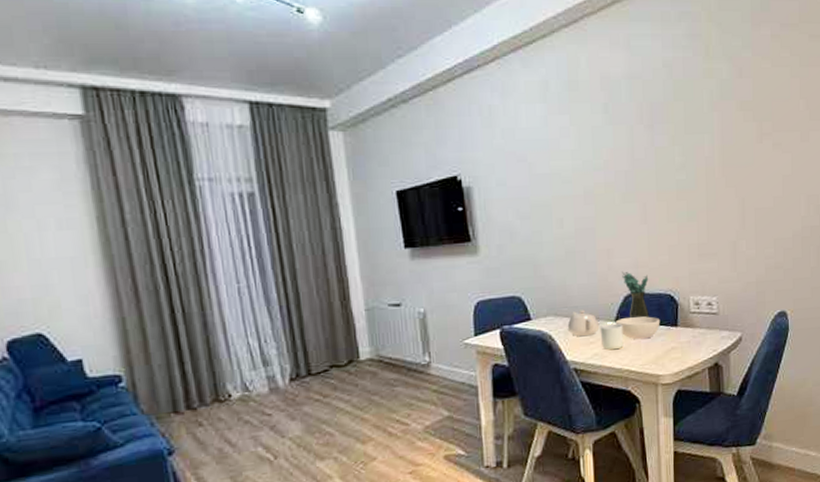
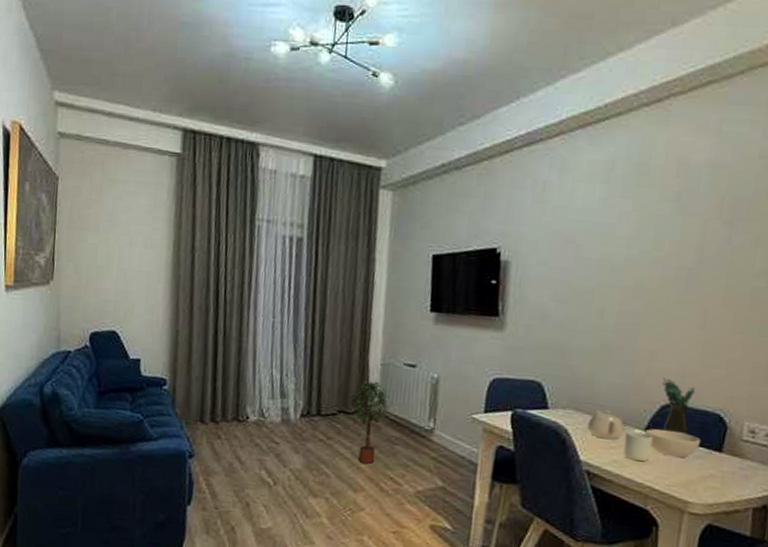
potted tree: none [337,327,383,414] -> present [348,381,390,465]

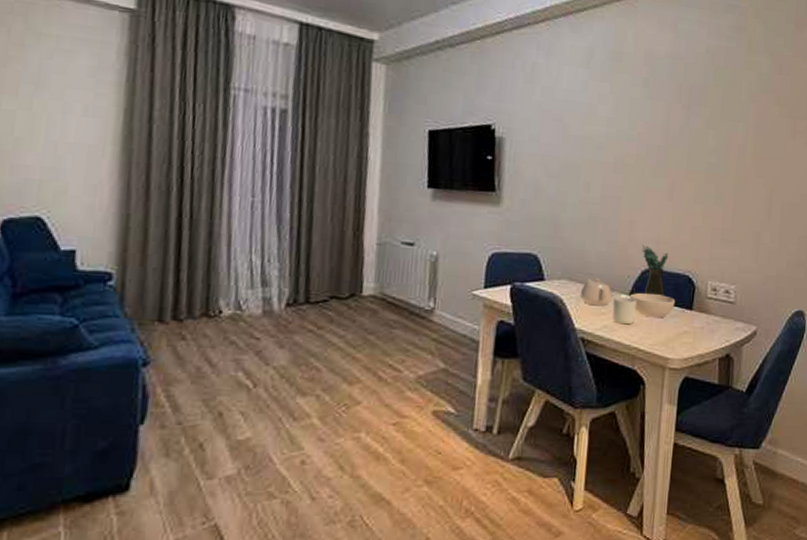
potted tree: present [348,381,390,465] -> none [341,262,387,353]

